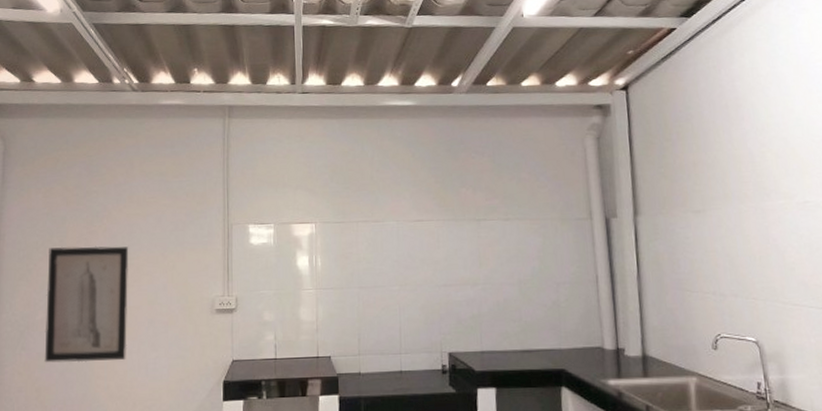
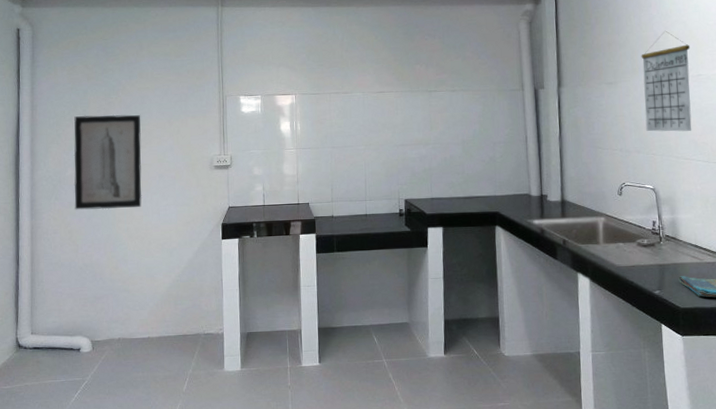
calendar: none [734,148,801,271] -> present [641,30,692,132]

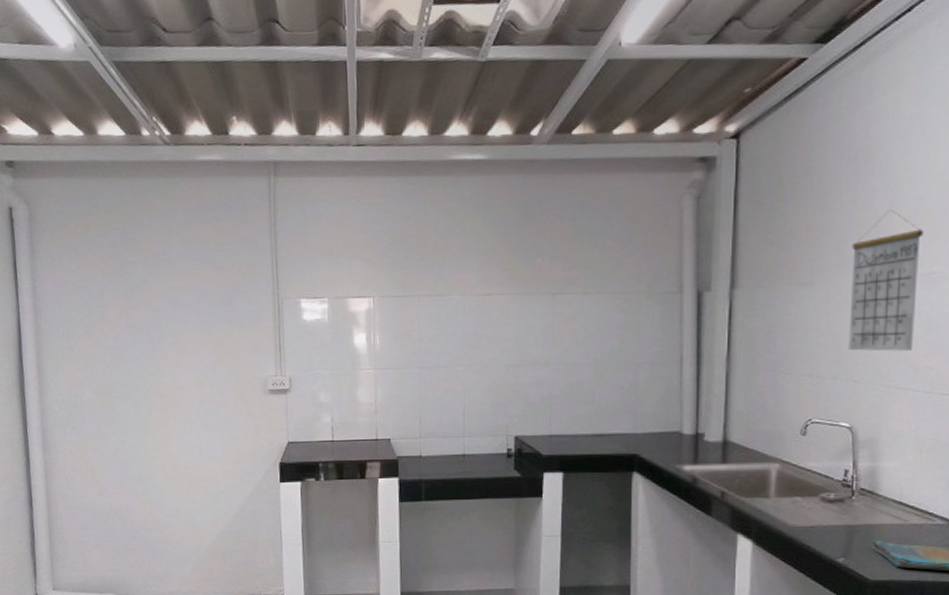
wall art: present [74,114,142,210] -> none [89,322,179,443]

